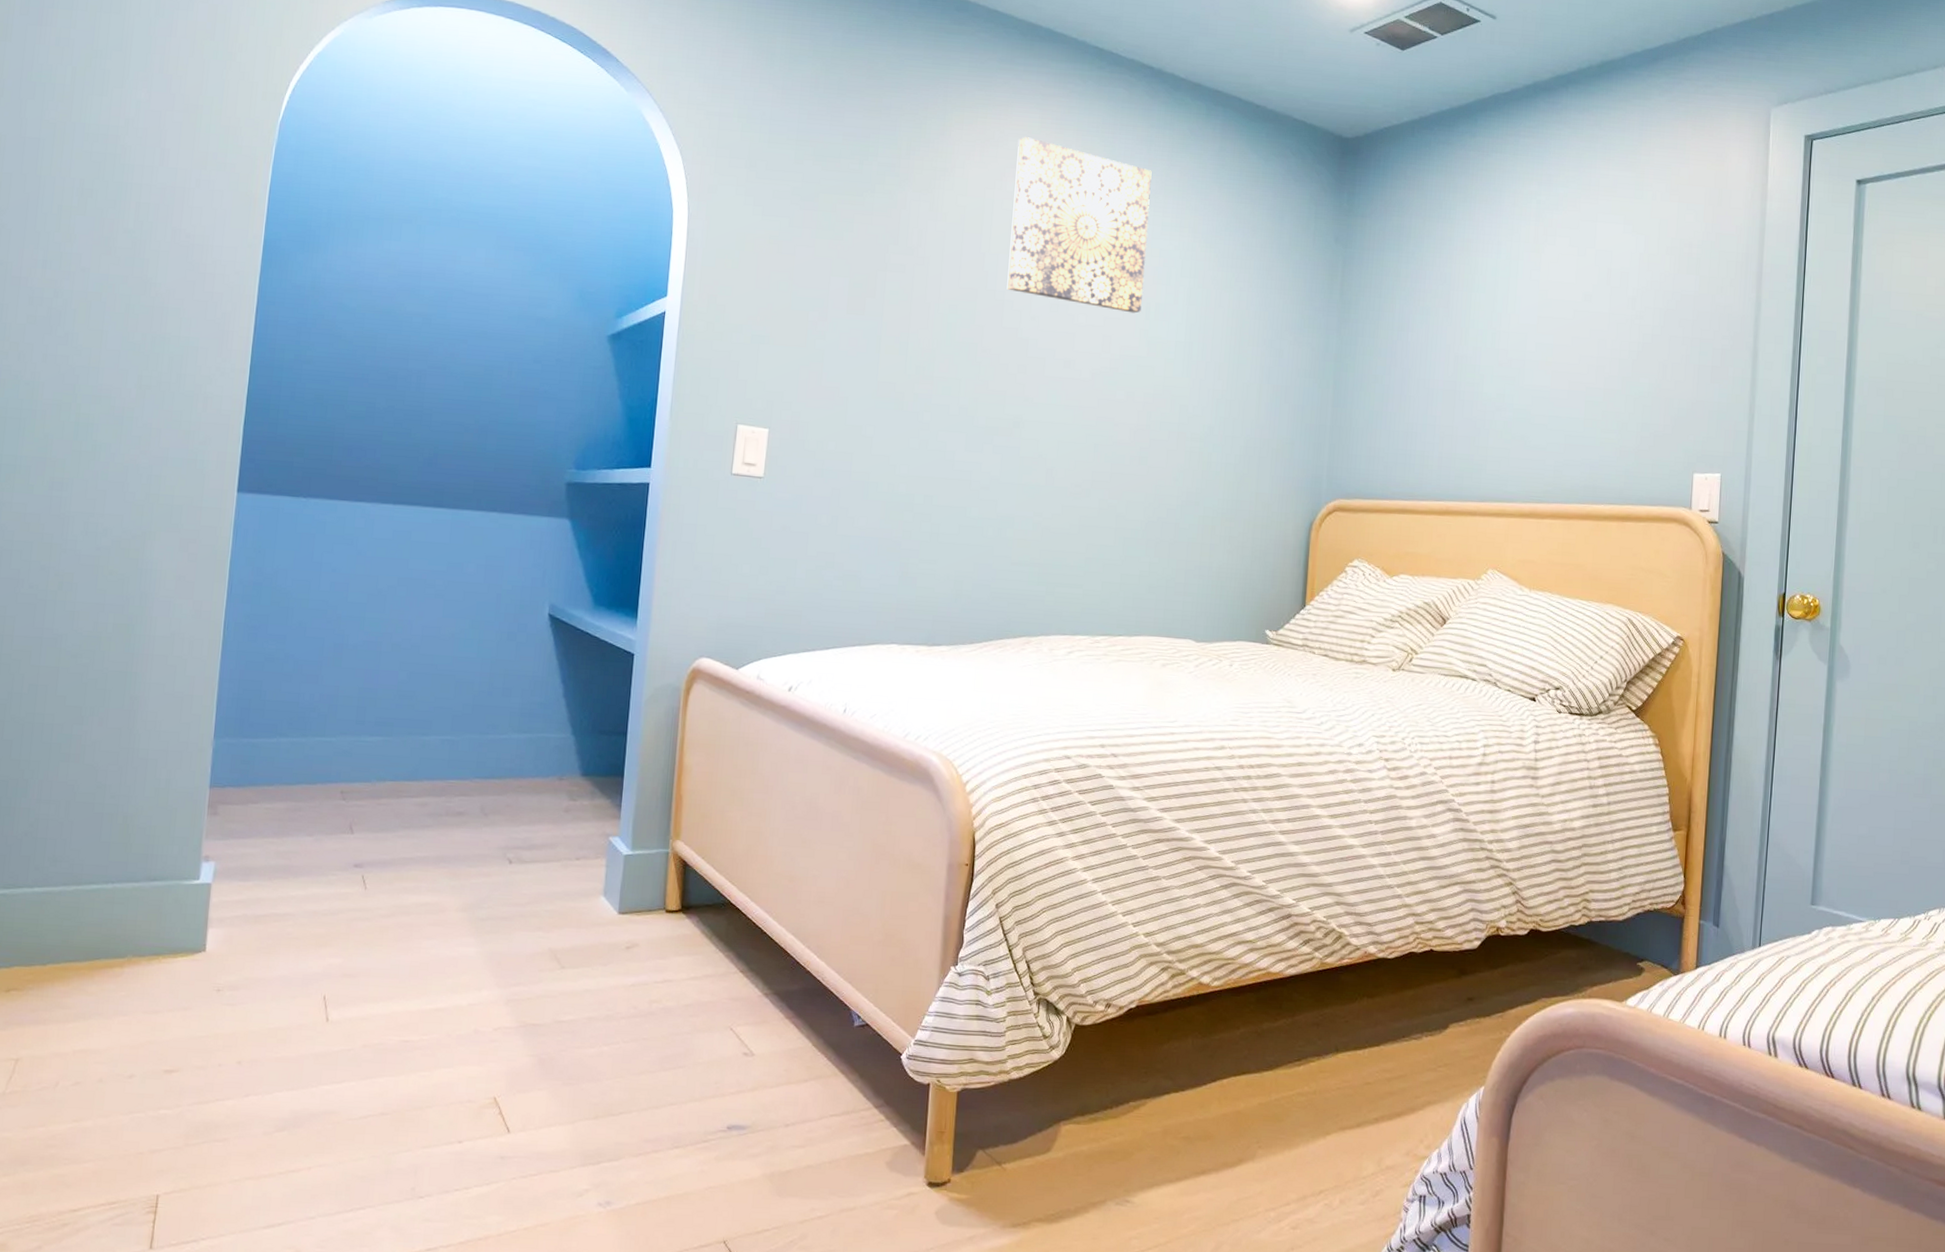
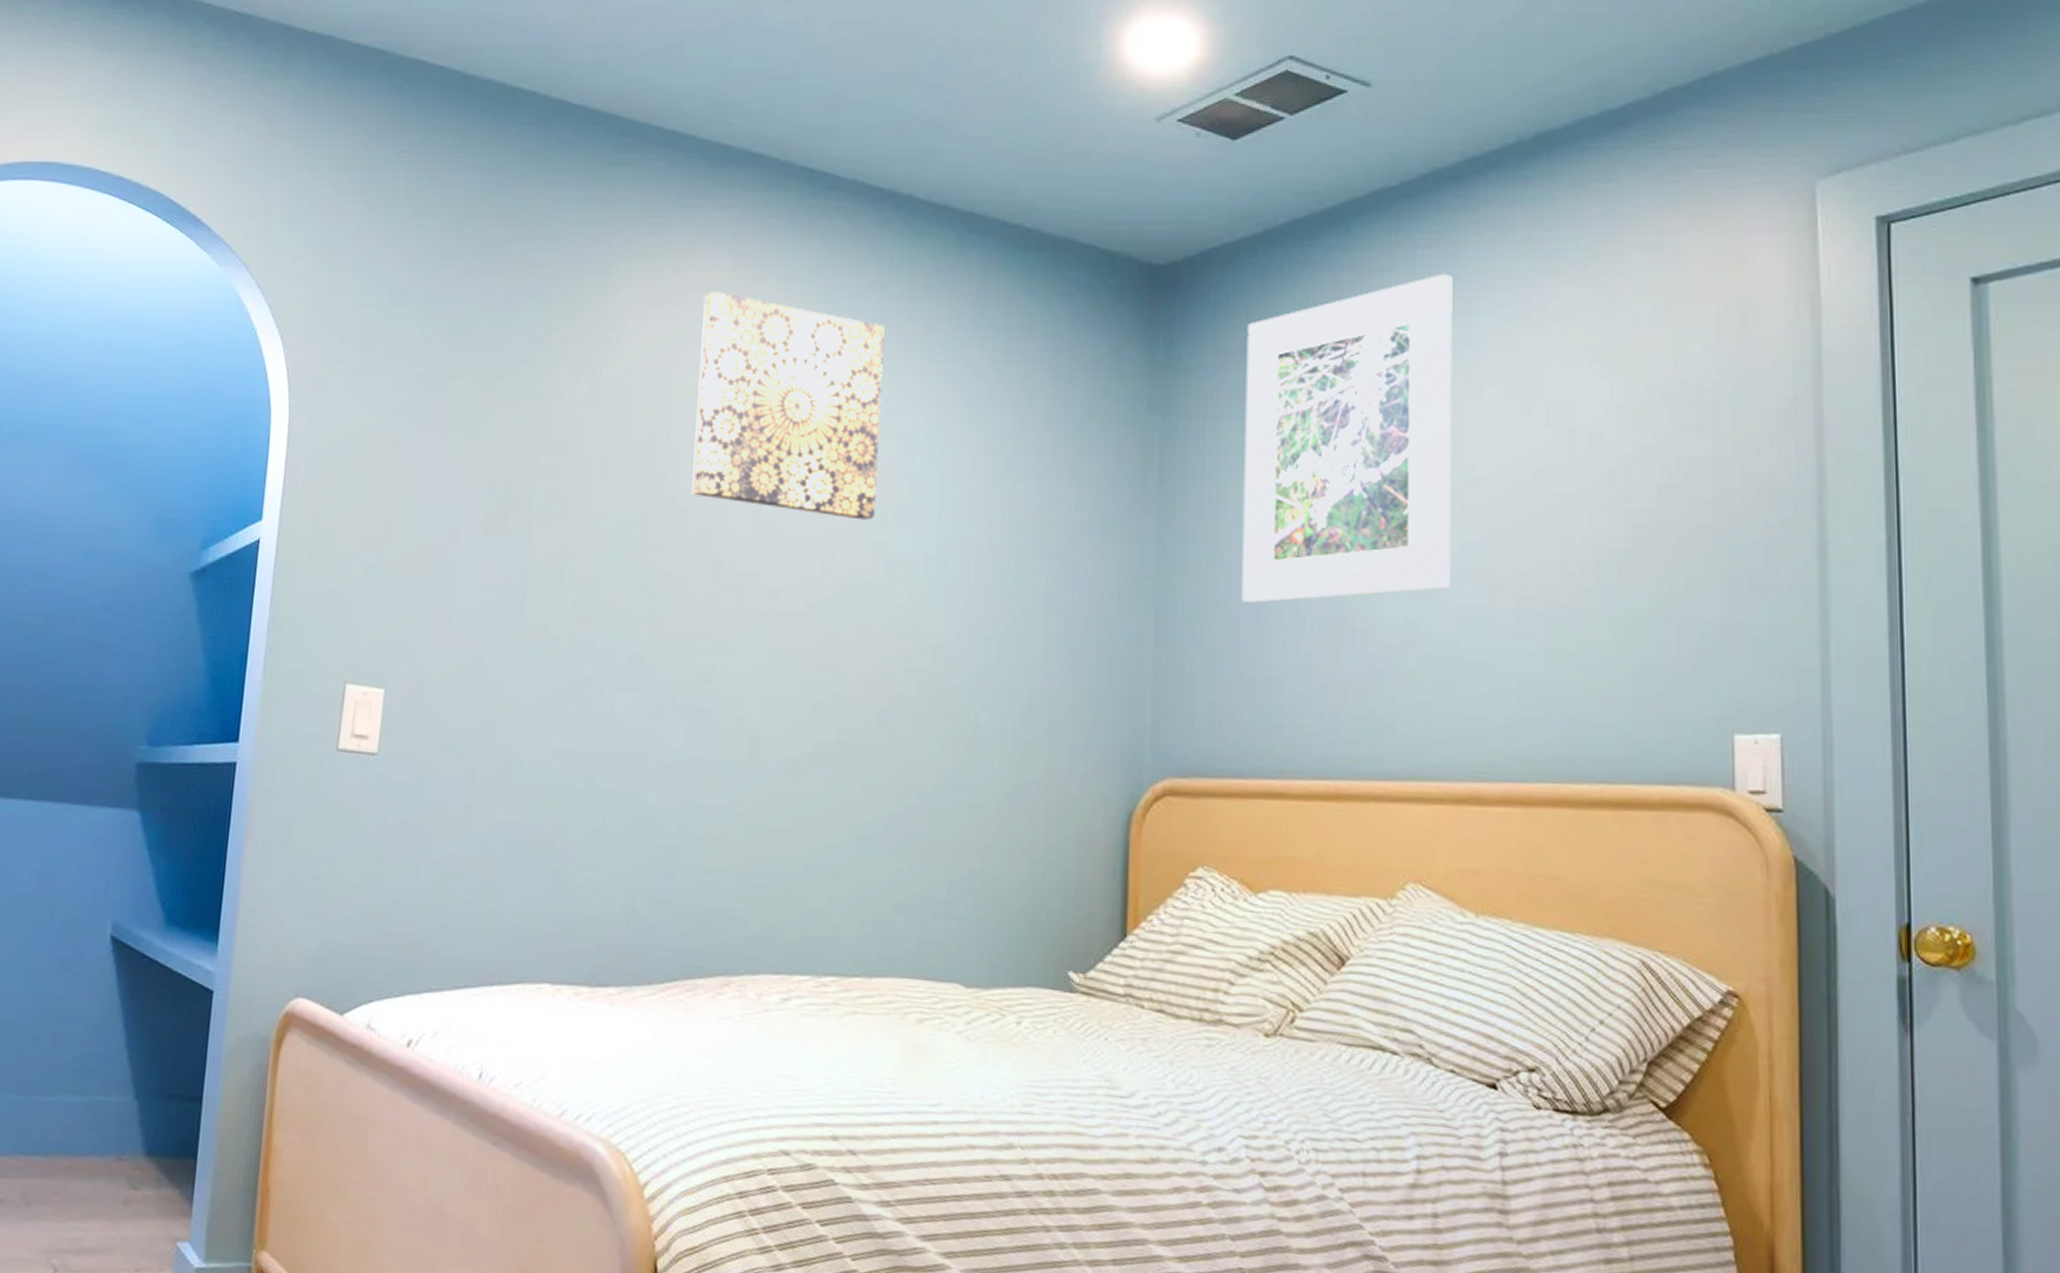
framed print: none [1392,156,1542,380] -> present [1241,273,1453,603]

